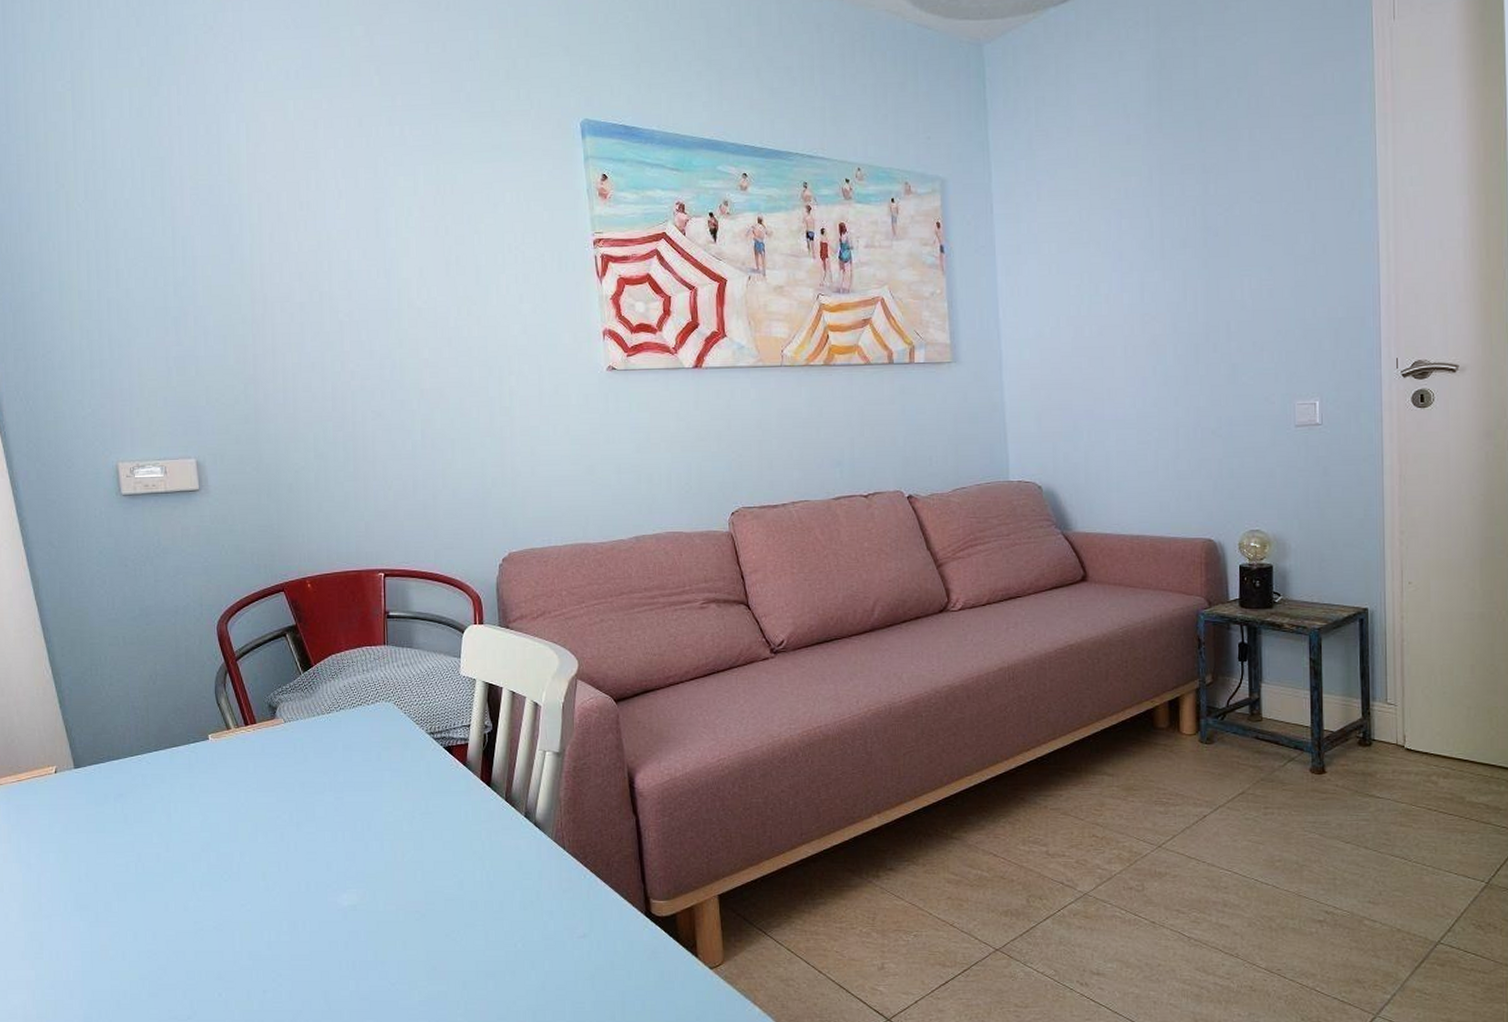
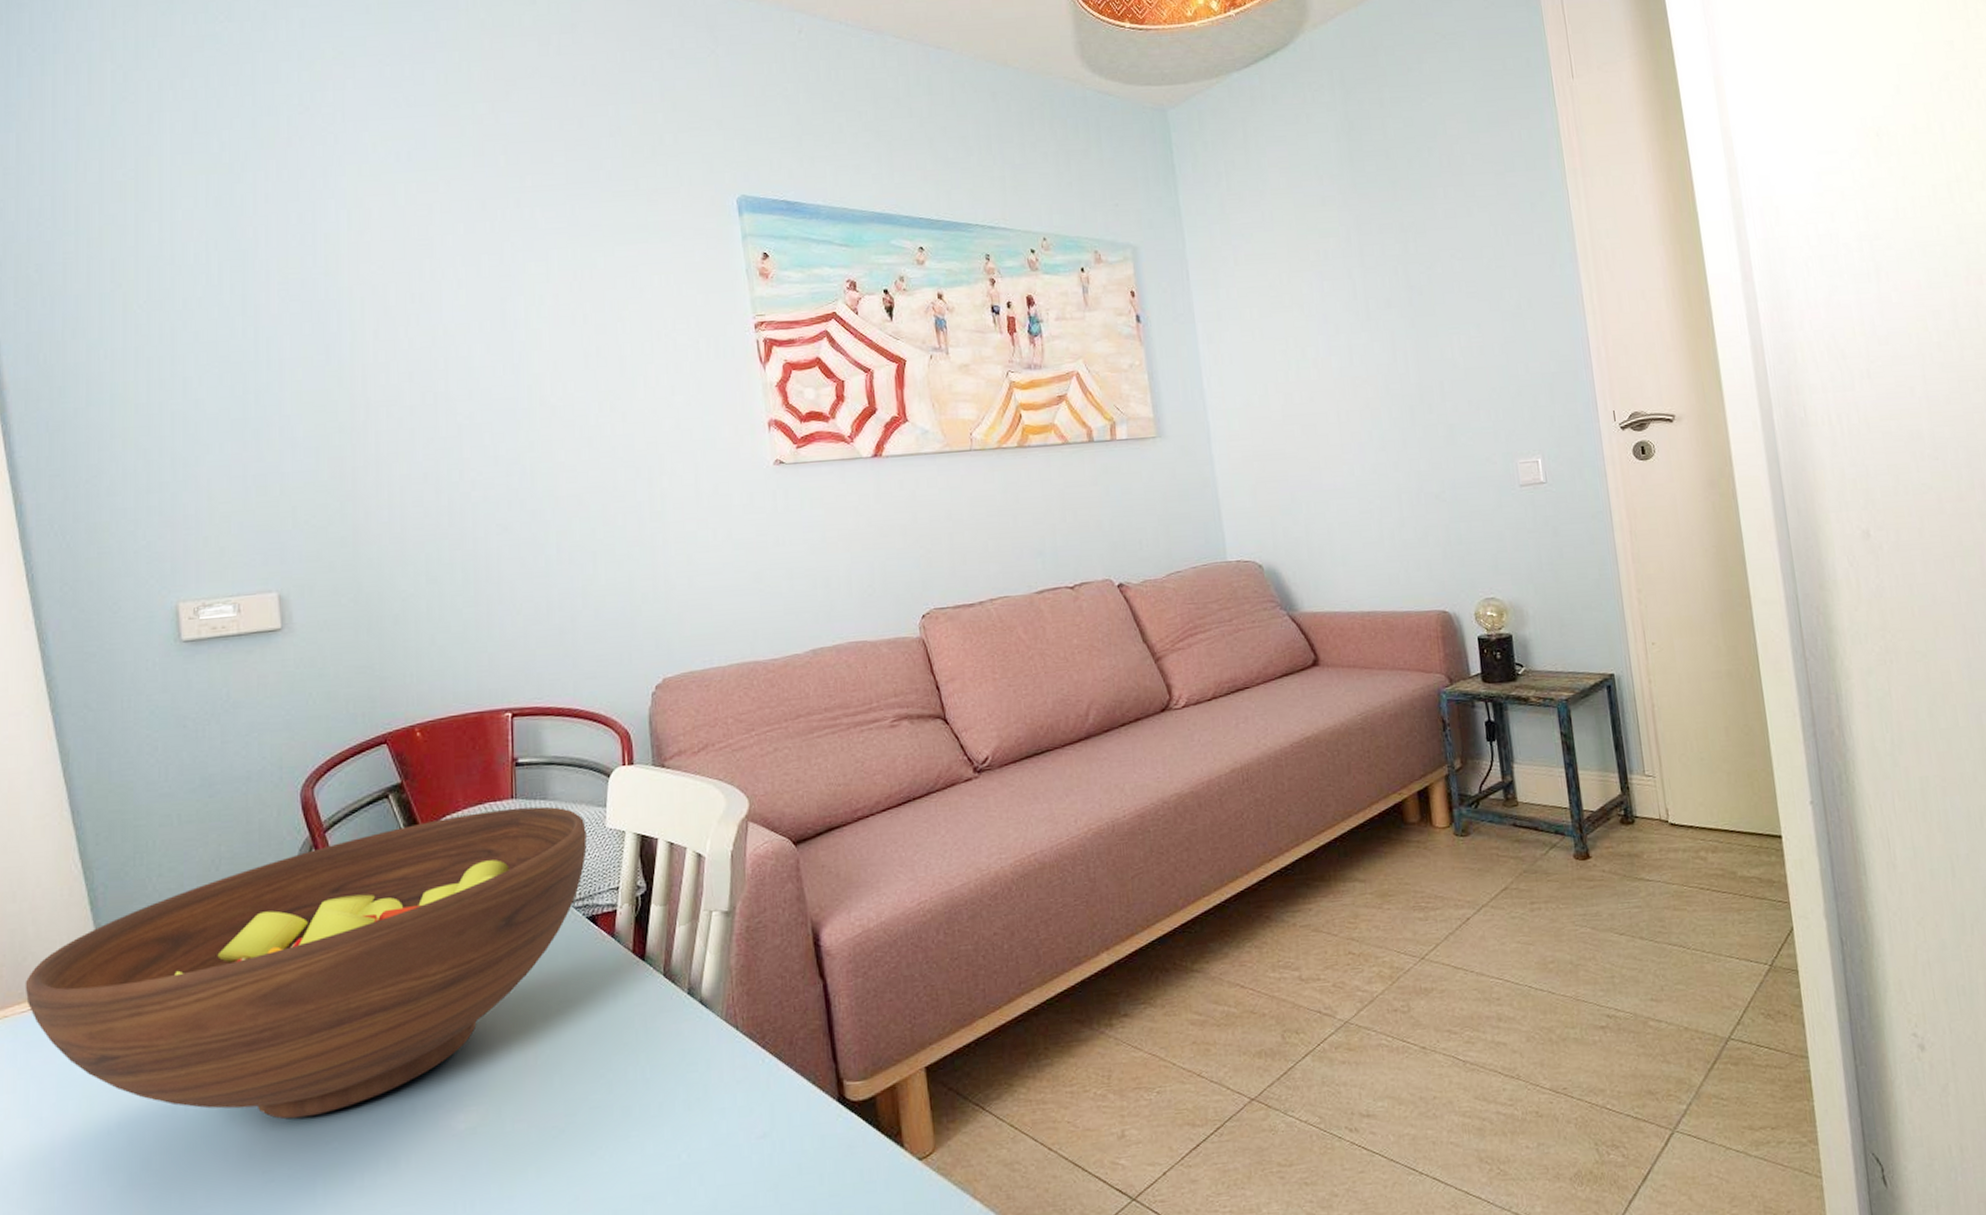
fruit bowl: none [13,652,444,884] -> present [25,806,587,1120]

